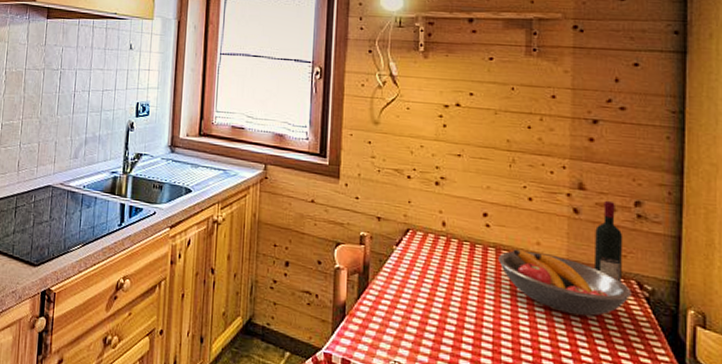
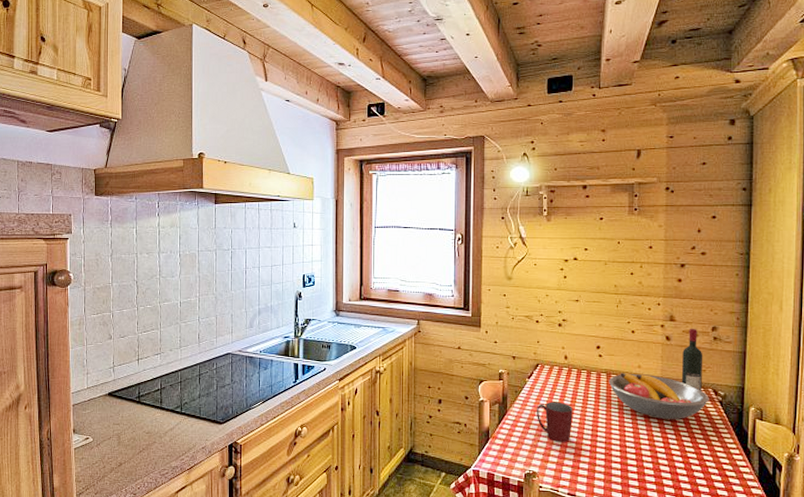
mug: none [405,277,451,330] -> present [537,402,573,442]

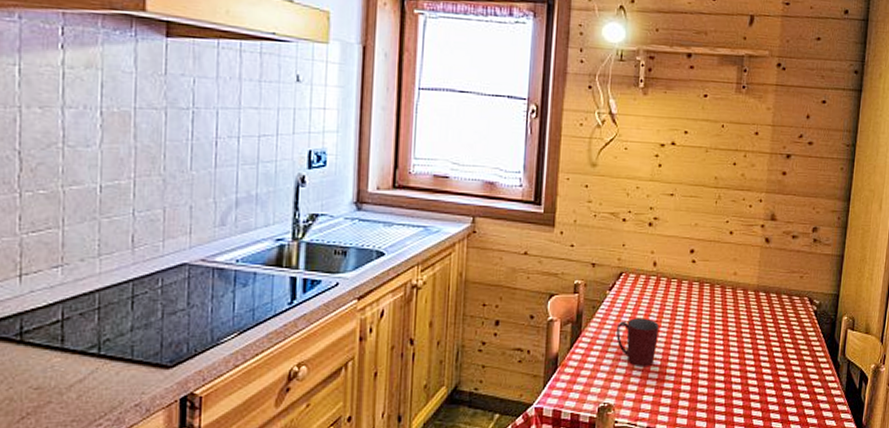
fruit bowl: present [609,373,709,420] -> none [701,281,804,334]
wine bottle: present [681,328,703,391] -> none [777,228,802,300]

